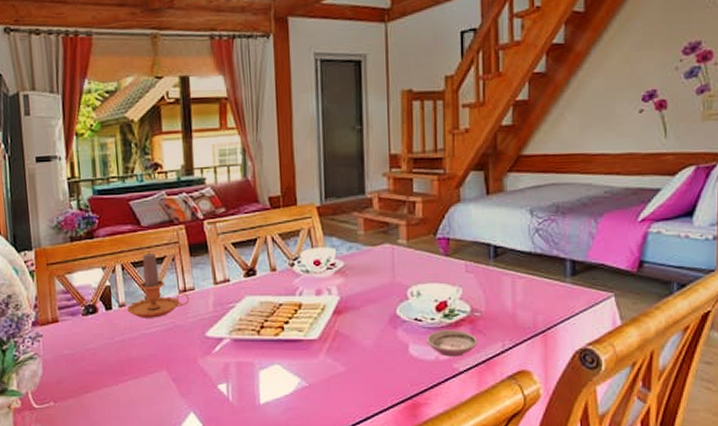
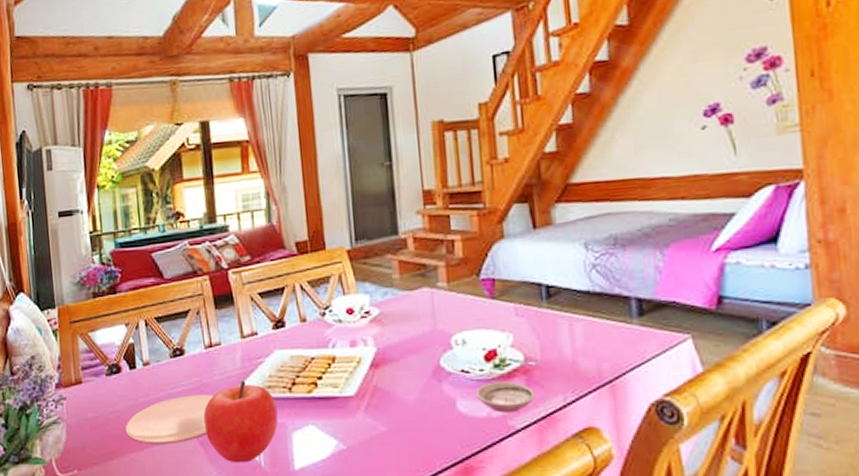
plate: none [100,335,186,380] -> present [125,394,214,445]
candle: present [127,251,189,318] -> none [151,305,216,377]
fruit: none [176,322,247,396] -> present [203,380,278,462]

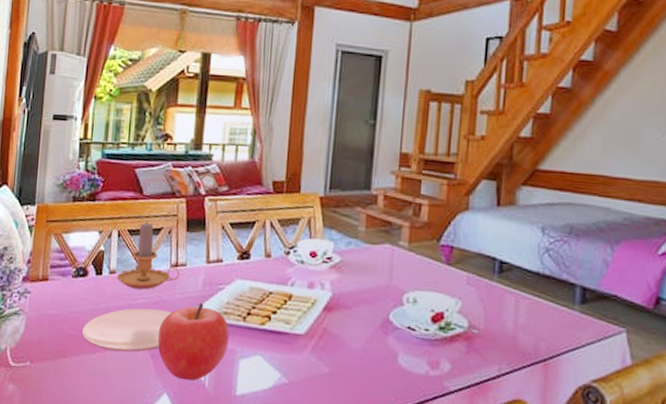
candle: none [151,305,216,377] -> present [116,220,180,290]
saucer: present [475,381,535,413] -> none [417,342,473,375]

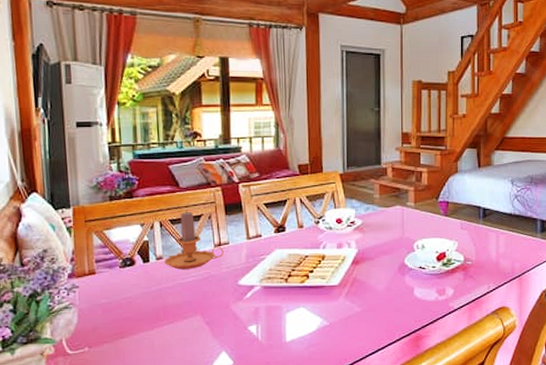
plate: present [81,308,171,353] -> none [136,284,220,325]
fruit: present [157,302,230,381] -> none [210,272,275,337]

